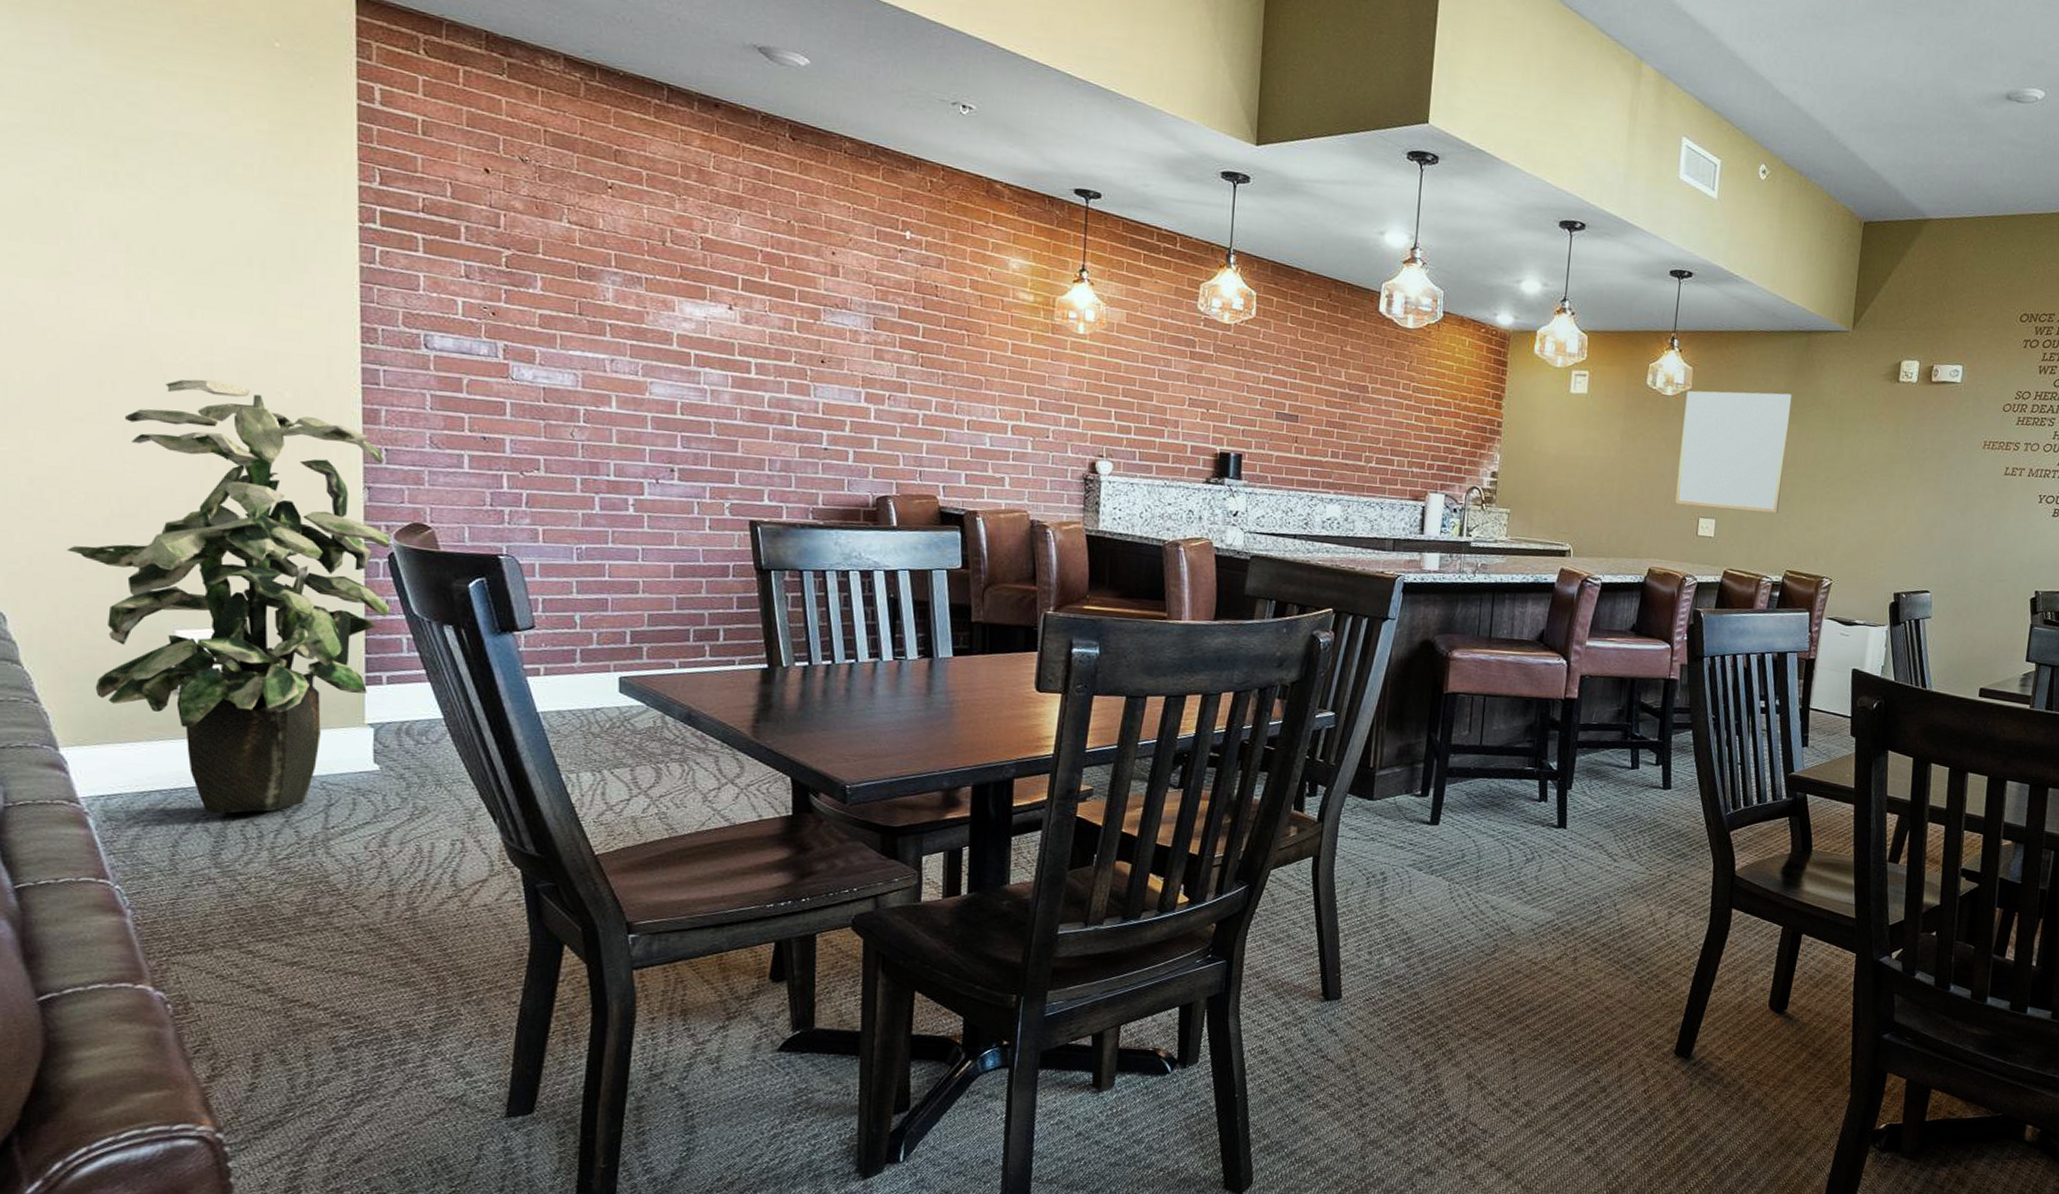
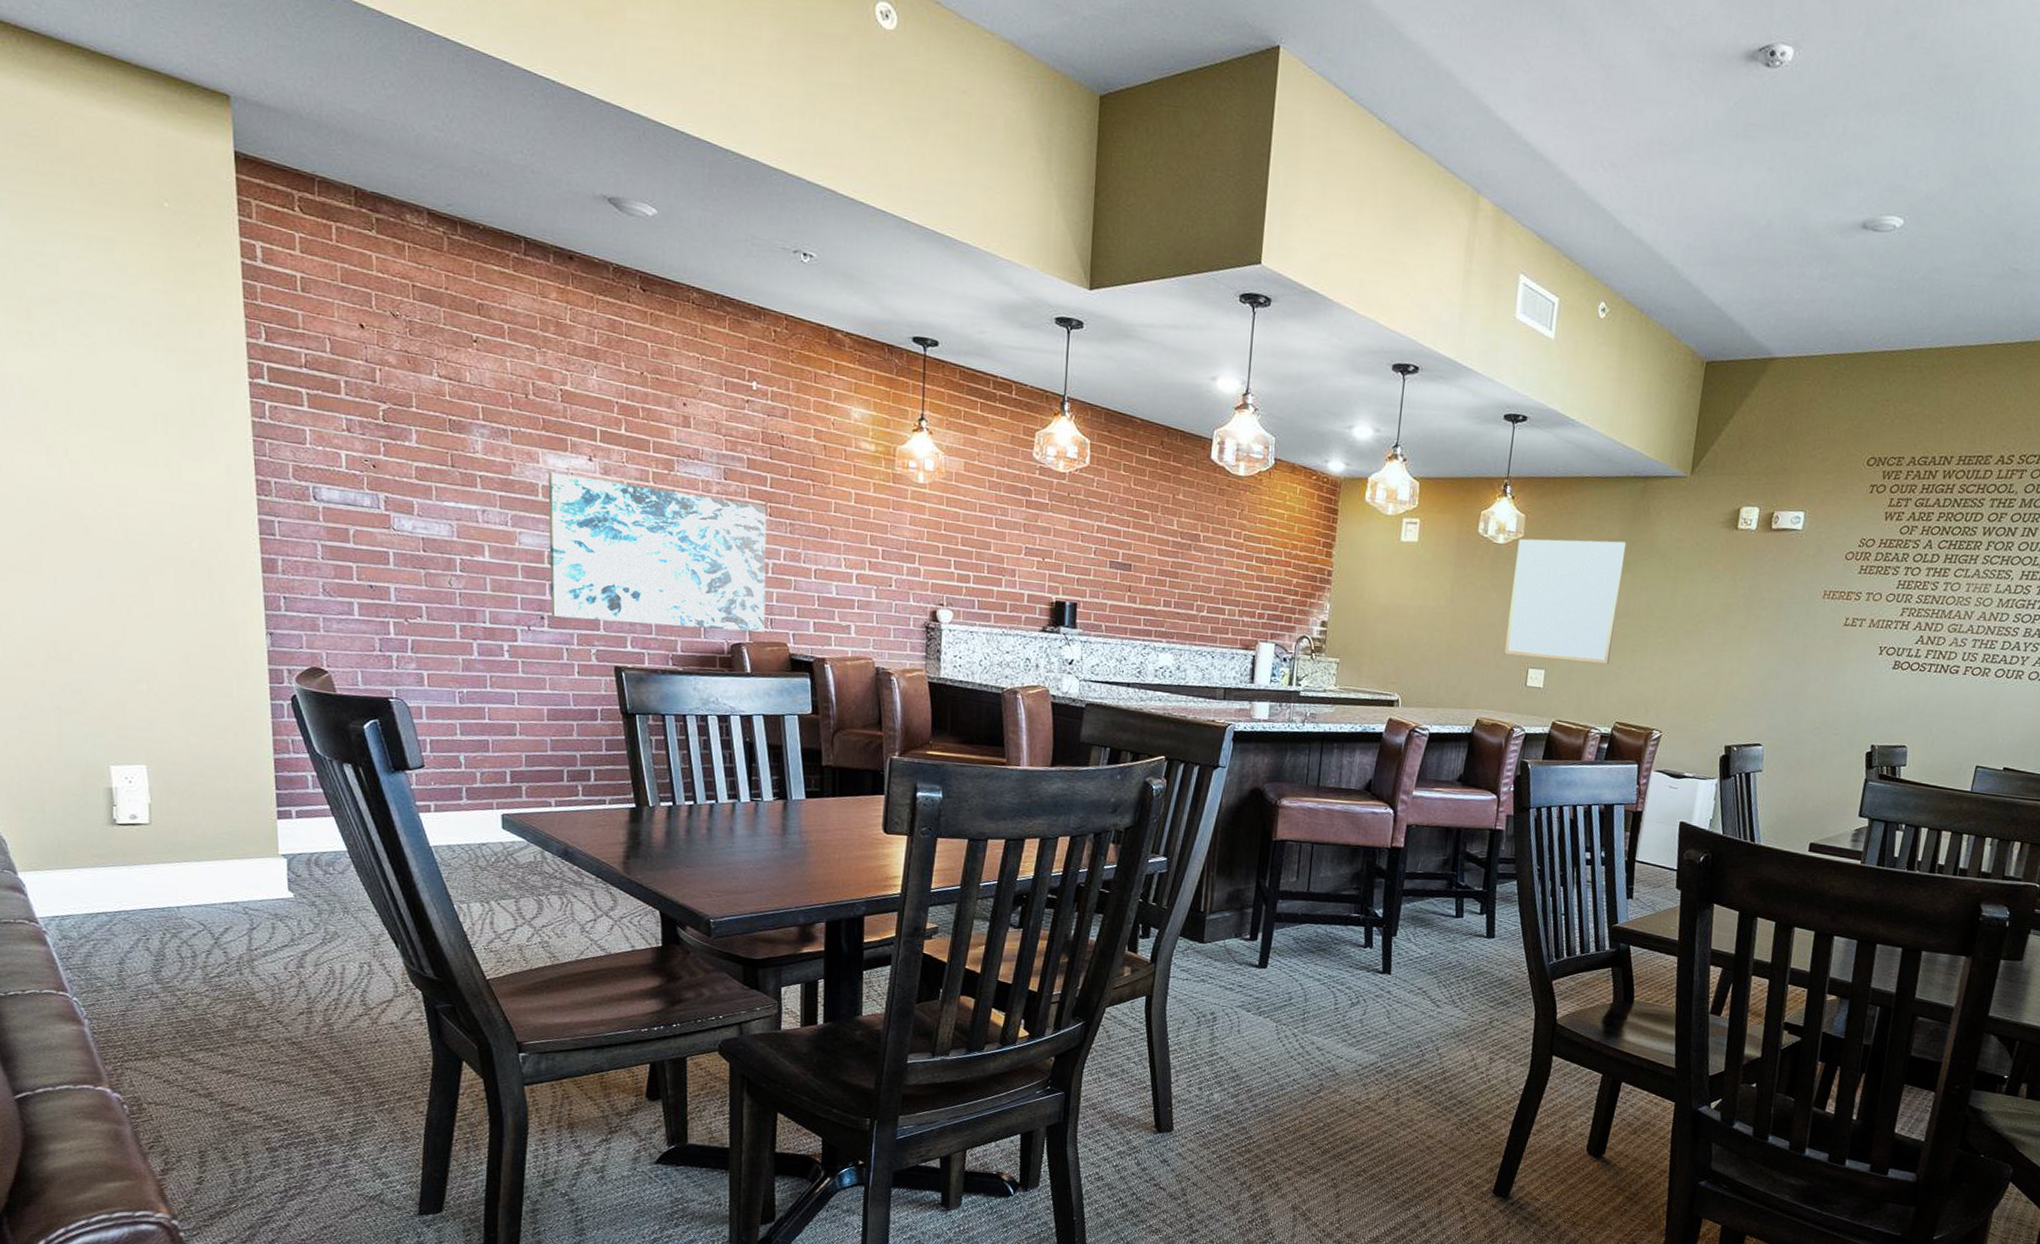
indoor plant: present [67,379,392,814] -> none [12,530,296,935]
wall art: none [681,320,918,485] -> present [548,472,767,632]

